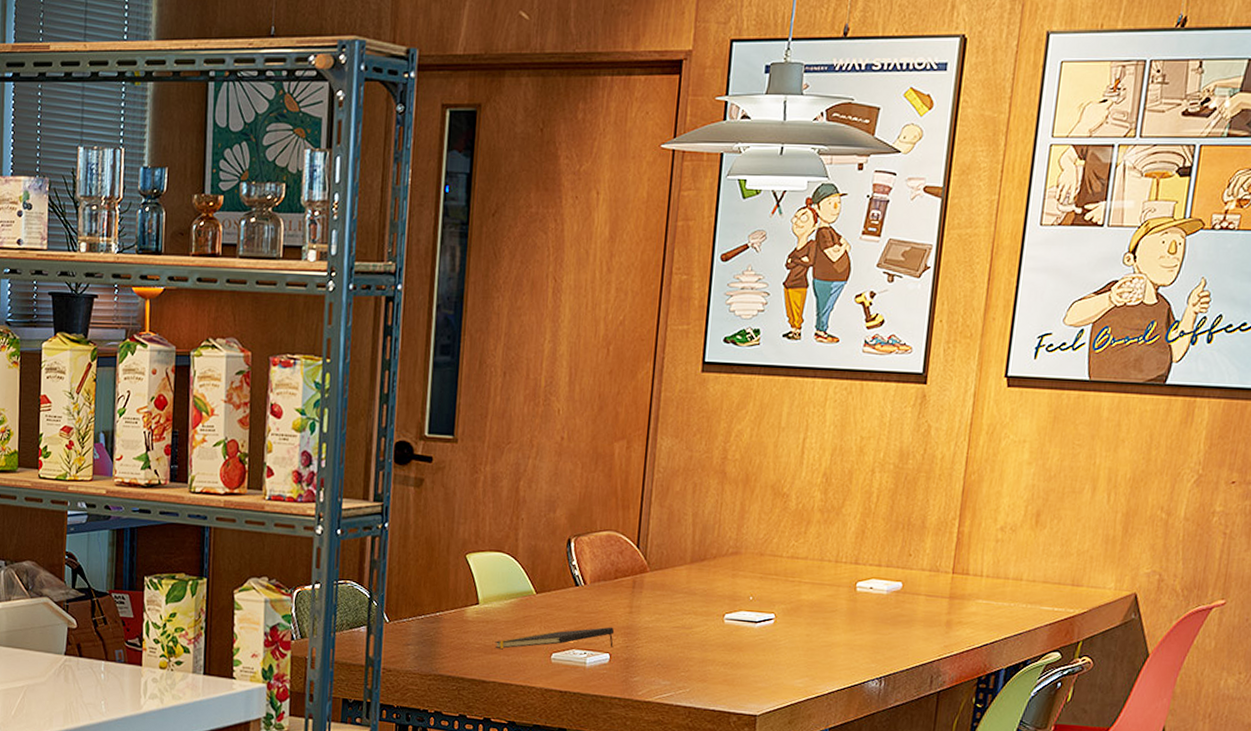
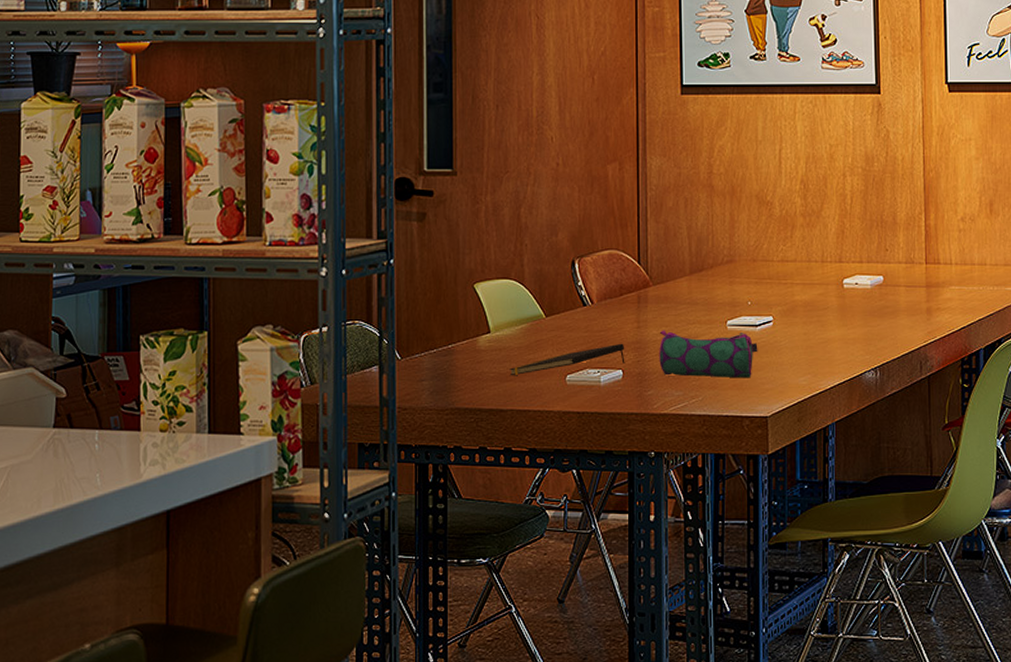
pencil case: none [648,617,755,675] -> present [659,330,758,378]

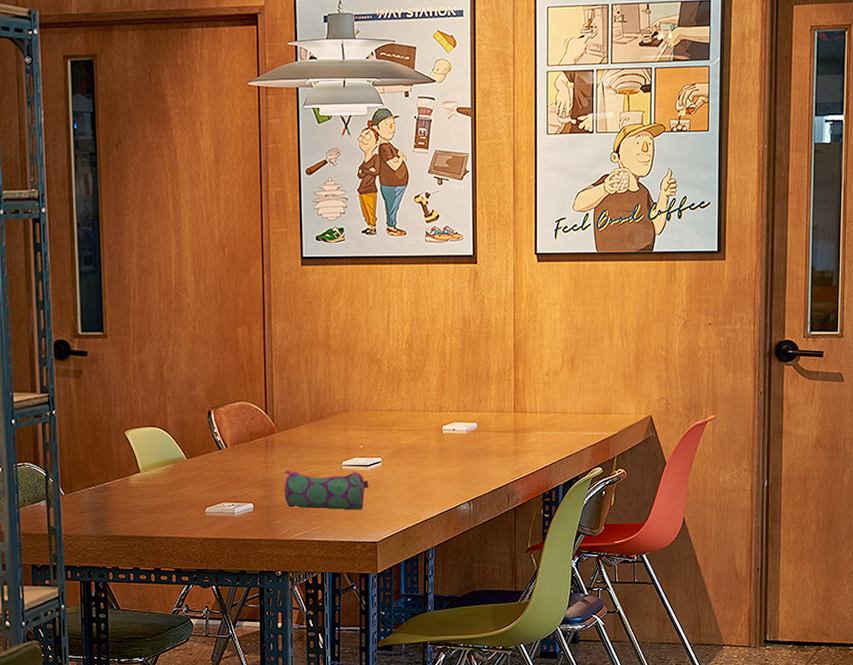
notepad: present [509,343,625,376] -> none [157,481,255,509]

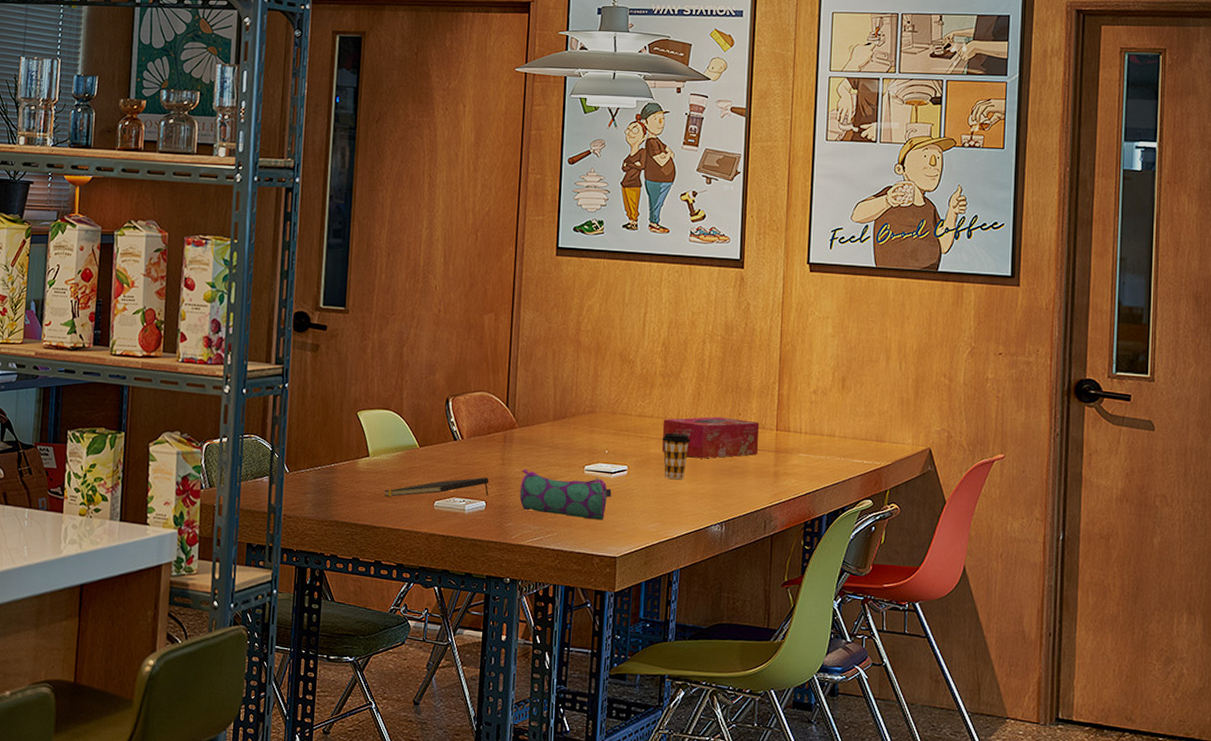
notepad: none [157,481,255,509] -> present [384,477,489,497]
tissue box: none [411,404,499,445] -> present [661,416,760,459]
coffee cup: none [411,423,438,465] -> present [662,432,691,479]

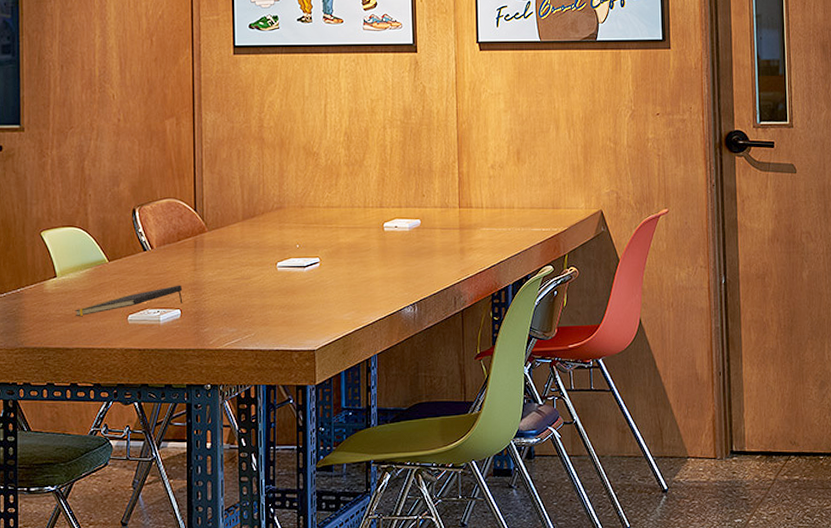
pencil case: present [519,469,612,520] -> none [214,272,306,315]
tissue box: present [661,416,760,459] -> none [350,200,444,243]
coffee cup: present [662,432,691,479] -> none [351,220,379,266]

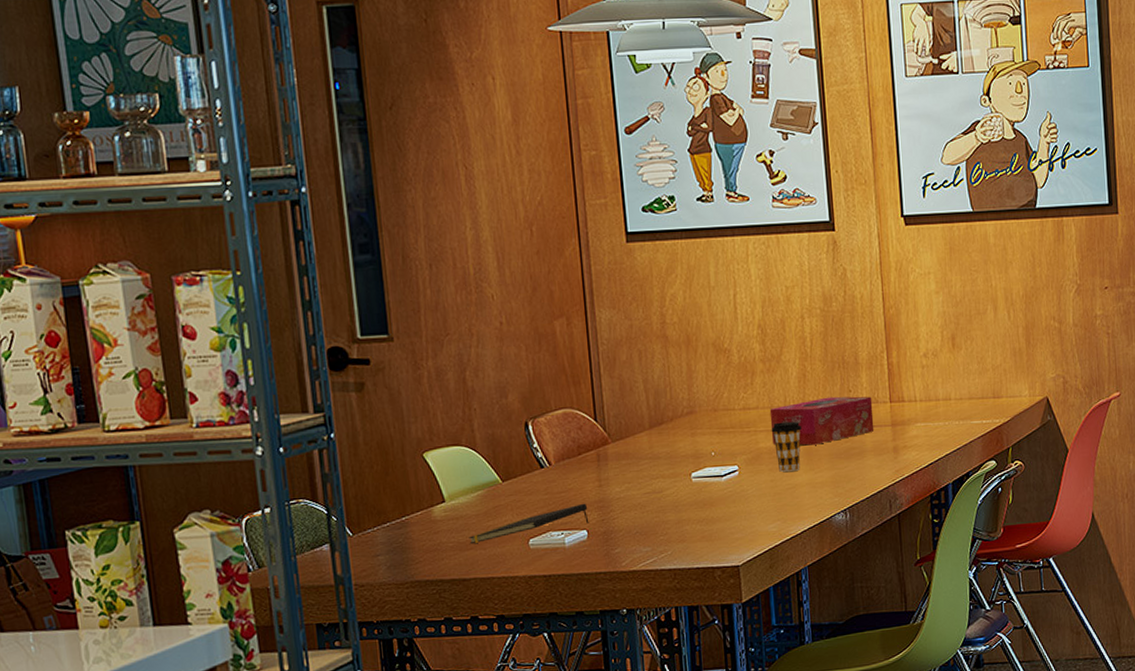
tissue box: none [350,200,444,243] -> present [769,396,874,445]
coffee cup: none [351,220,379,266] -> present [771,421,803,472]

